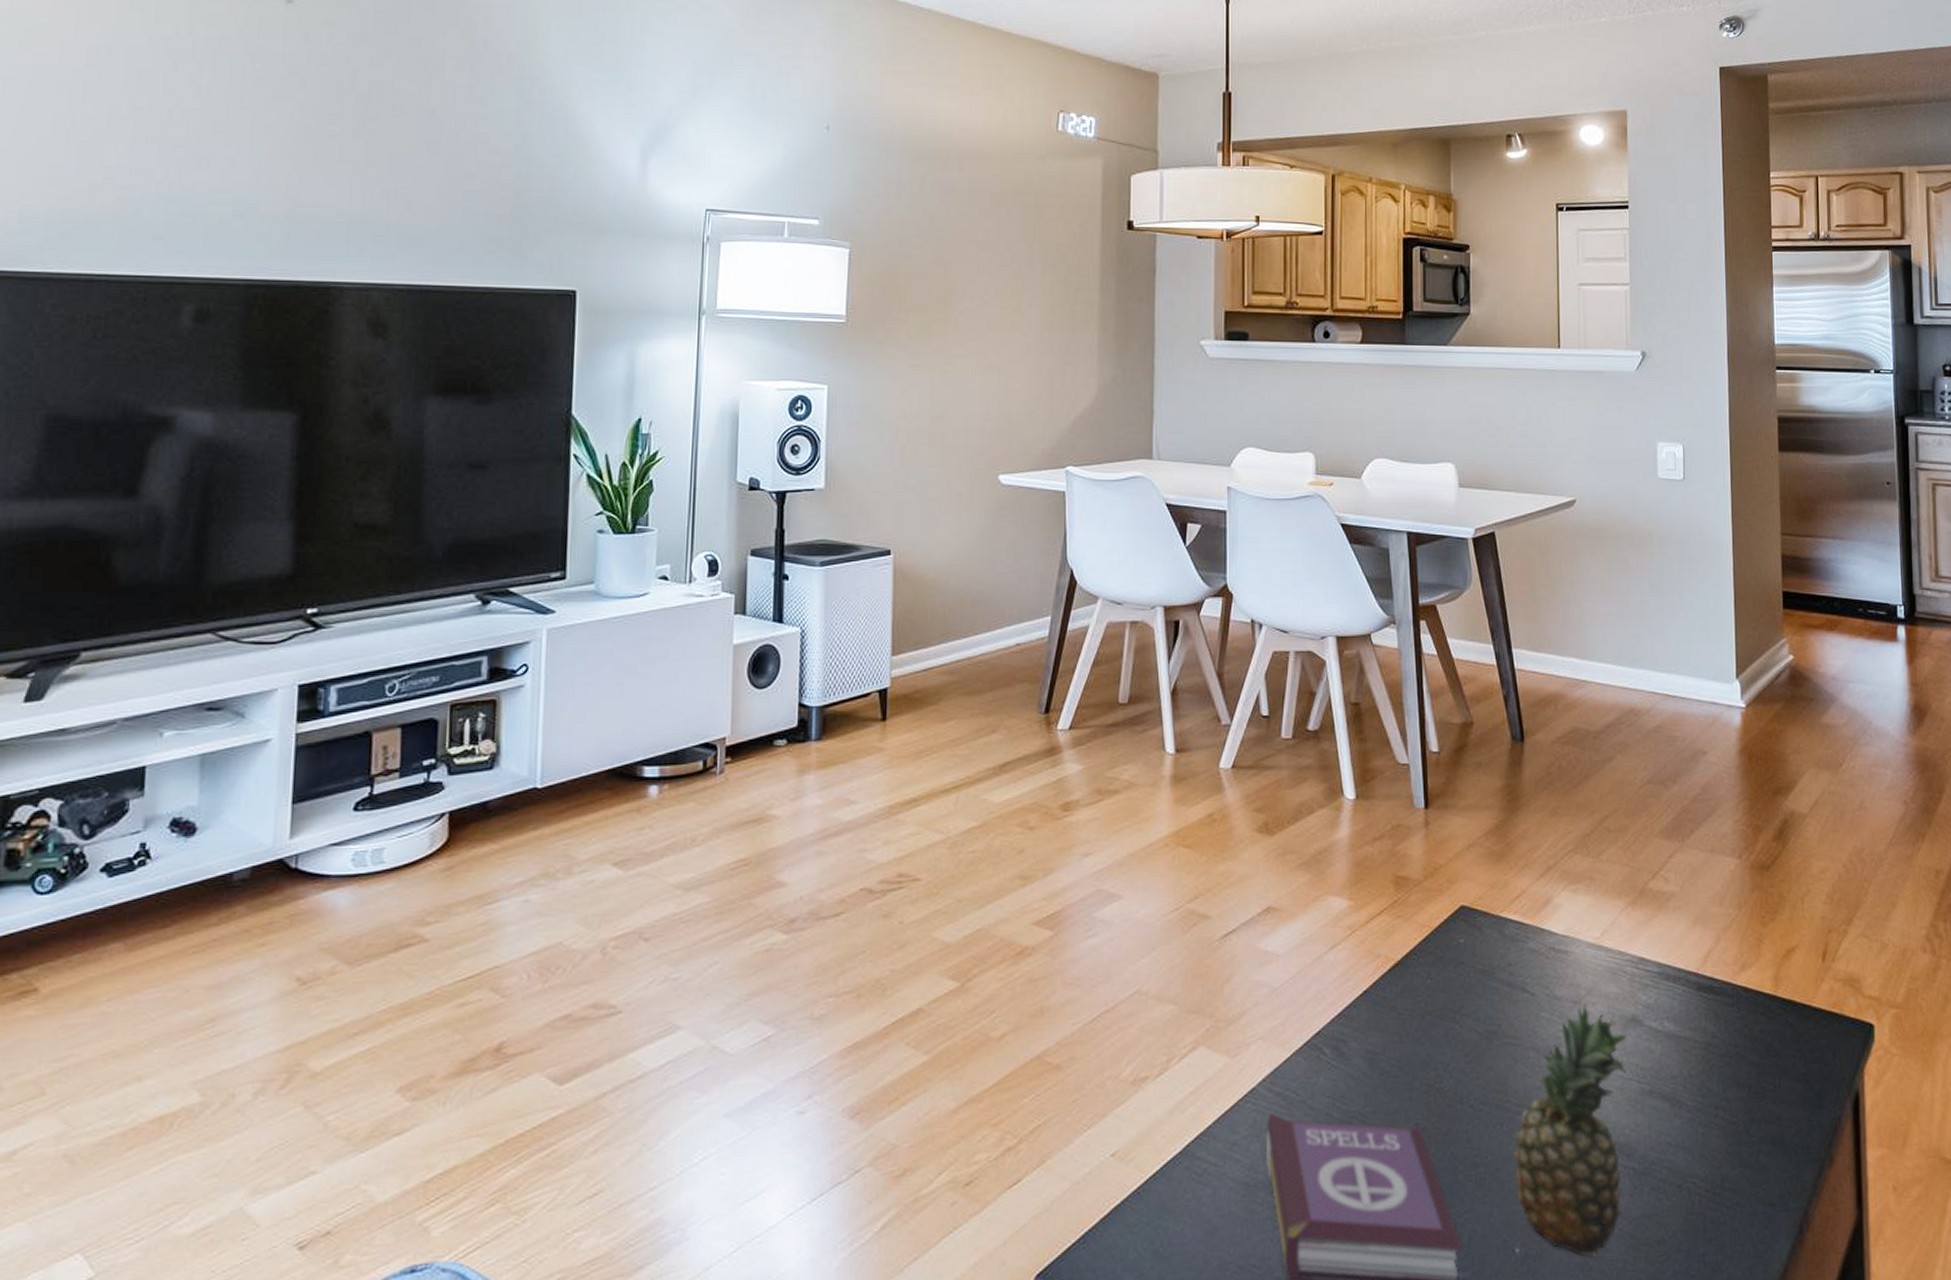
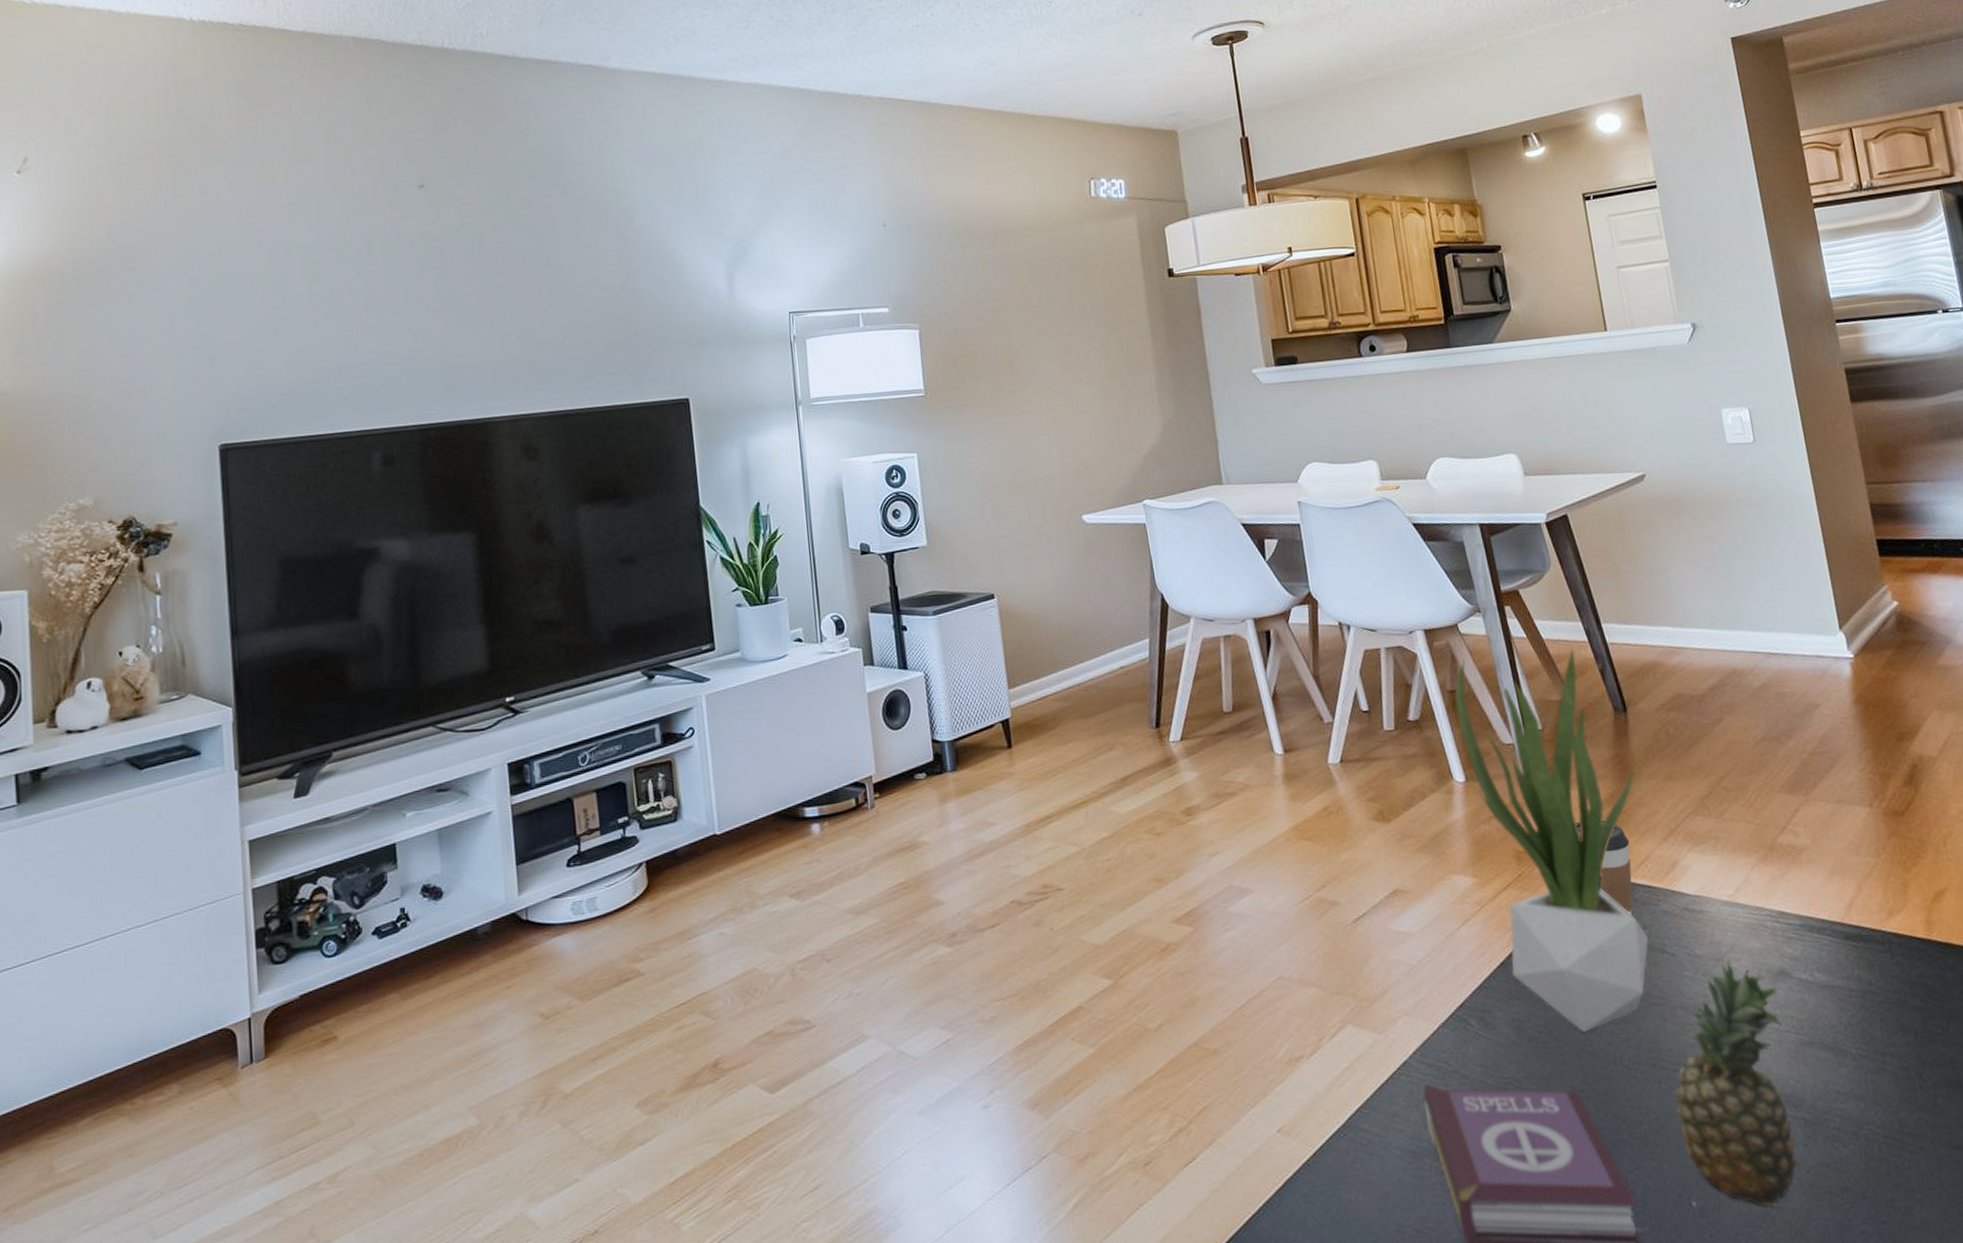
potted plant: none [1357,672,1522,1068] -> present [1454,650,1649,1032]
coffee cup: none [1457,850,1508,951] -> present [1575,821,1633,915]

